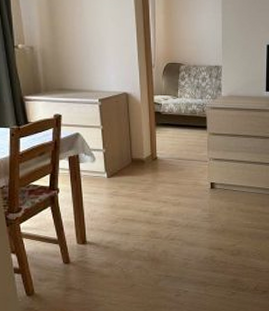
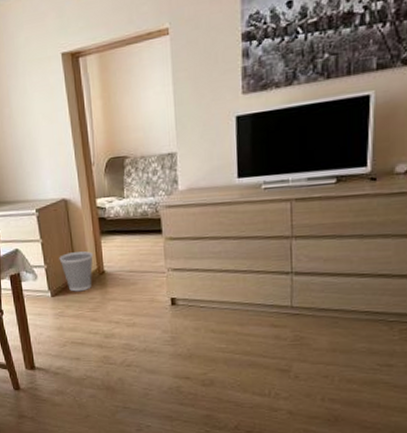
wastebasket: none [117,139,148,174] -> present [59,251,93,292]

